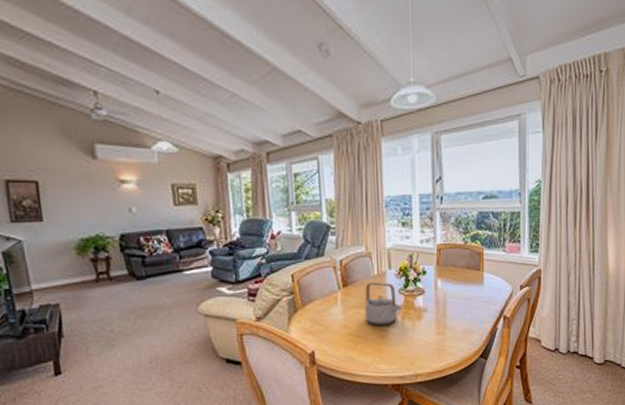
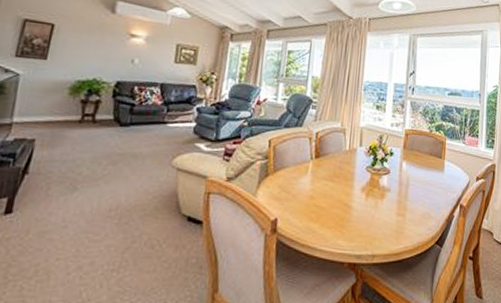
teapot: present [365,282,402,326] -> none [331,157,368,200]

